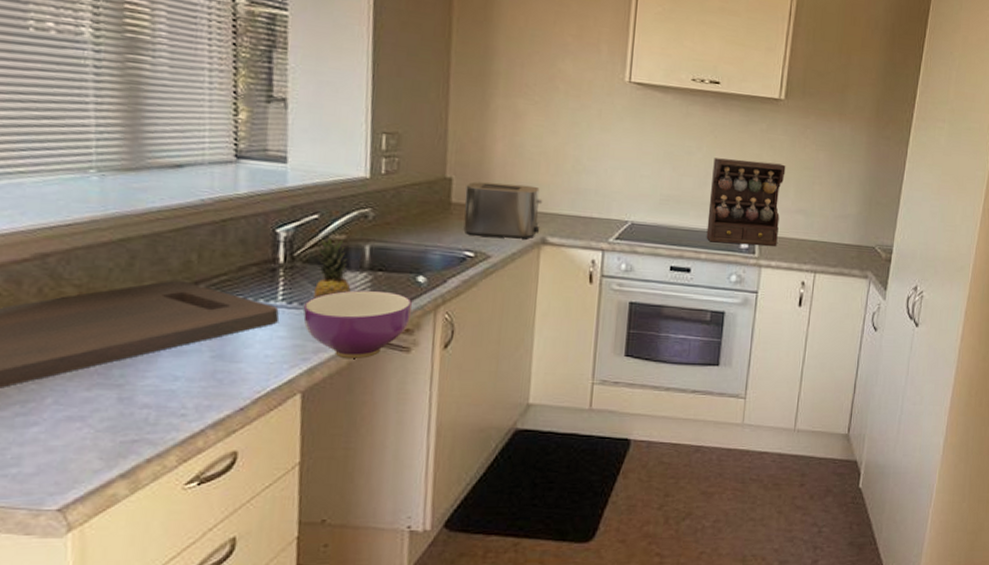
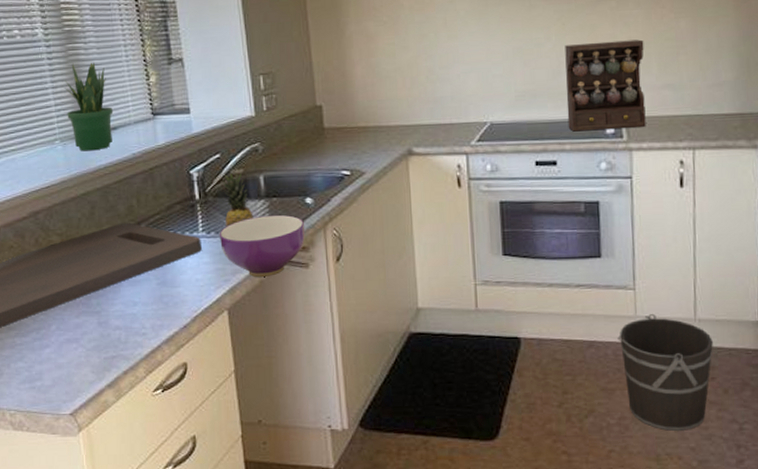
planter: none [112,78,182,189] -> present [65,62,114,151]
toaster: present [463,181,543,239] -> none [335,101,404,156]
bucket: none [723,423,807,533] -> present [617,314,713,431]

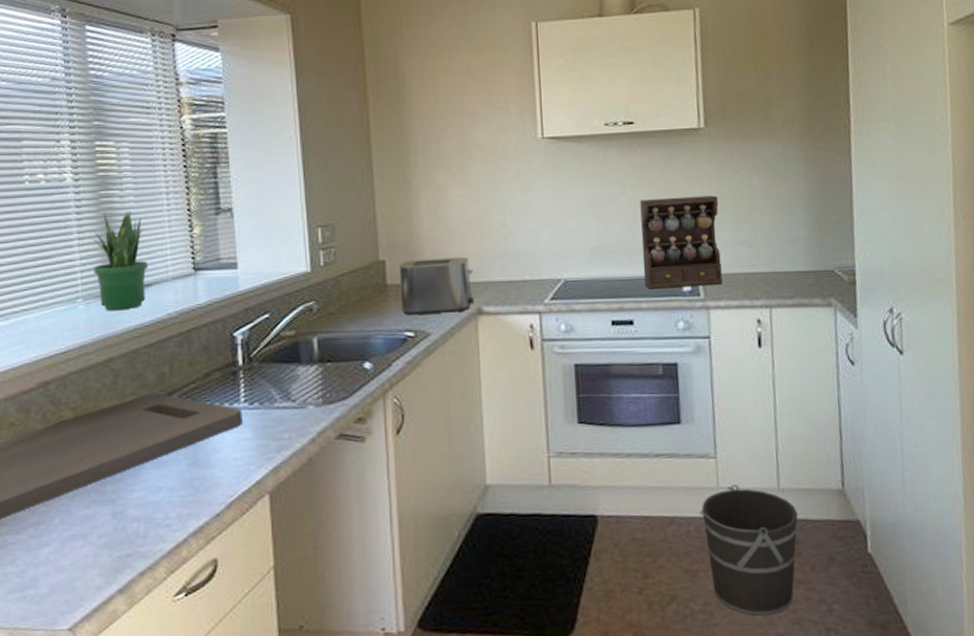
bowl: present [219,214,305,278] -> none [263,381,361,455]
fruit: present [221,172,254,227] -> none [269,334,304,397]
toaster: none [335,101,404,156] -> present [399,257,474,316]

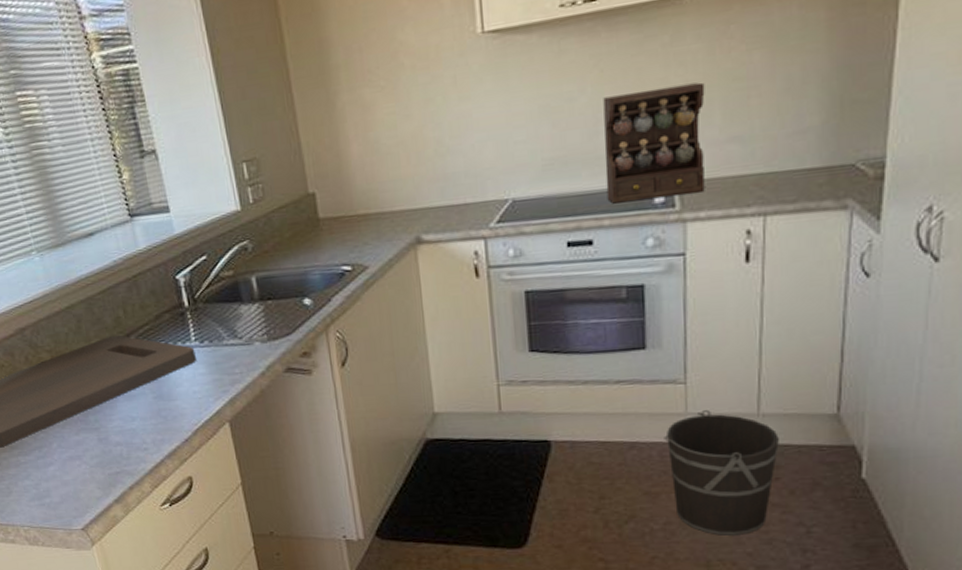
planter: present [93,211,149,311] -> none [33,161,91,261]
toaster: present [399,257,474,316] -> none [330,182,412,250]

